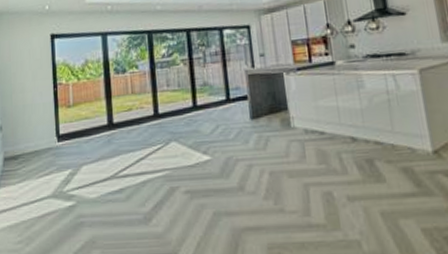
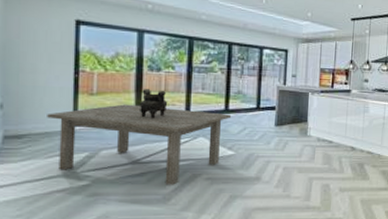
dining table: none [35,111,201,202] -> present [47,104,232,185]
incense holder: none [110,92,137,127] -> present [139,88,168,120]

